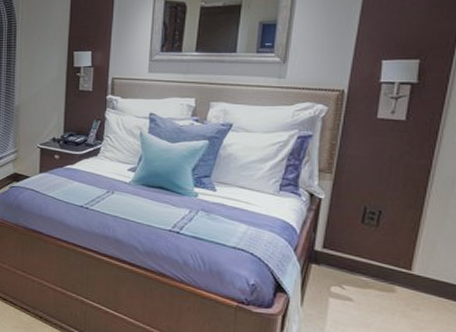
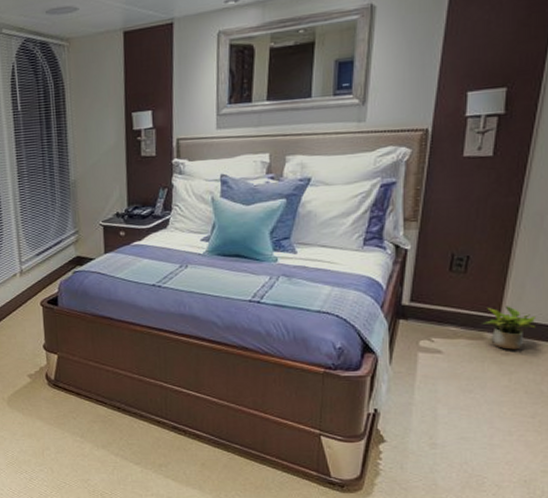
potted plant: none [393,262,446,306] -> present [482,306,535,350]

